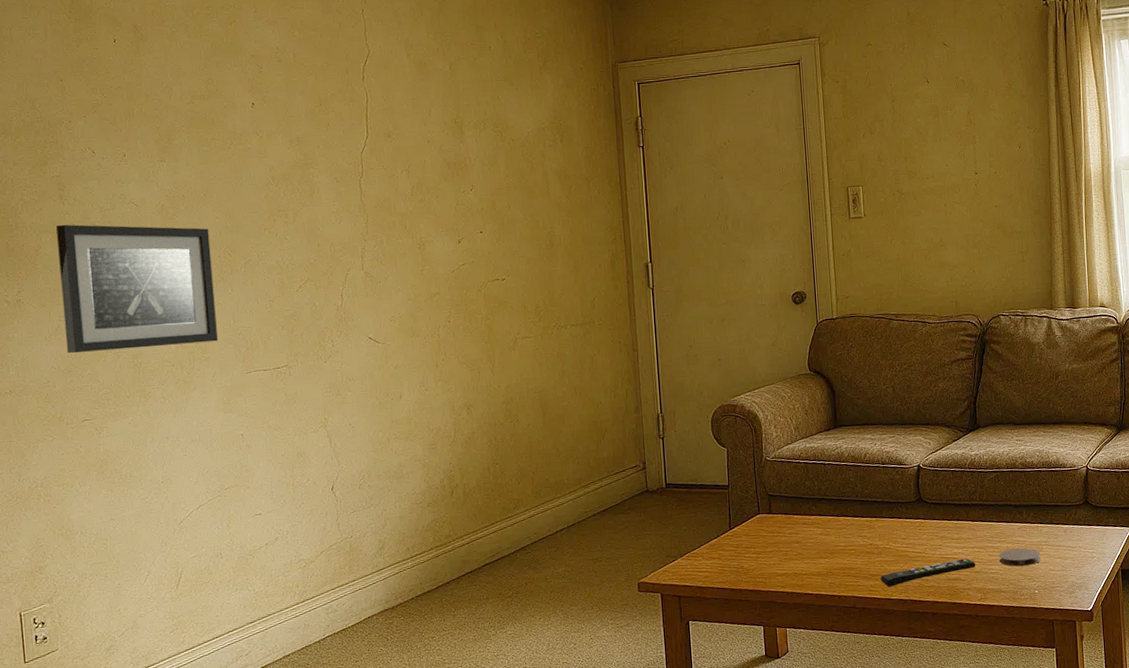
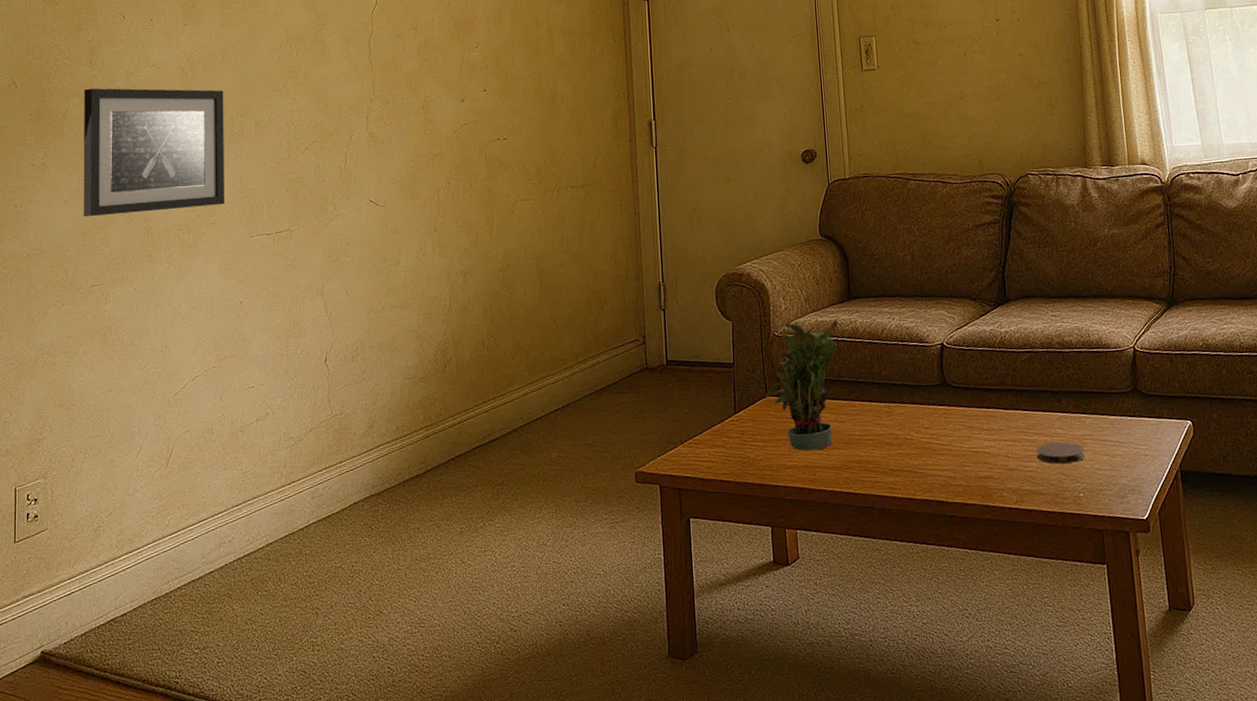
potted plant: none [755,445,825,561] -> present [762,319,838,451]
remote control: present [880,558,976,587] -> none [901,452,1010,485]

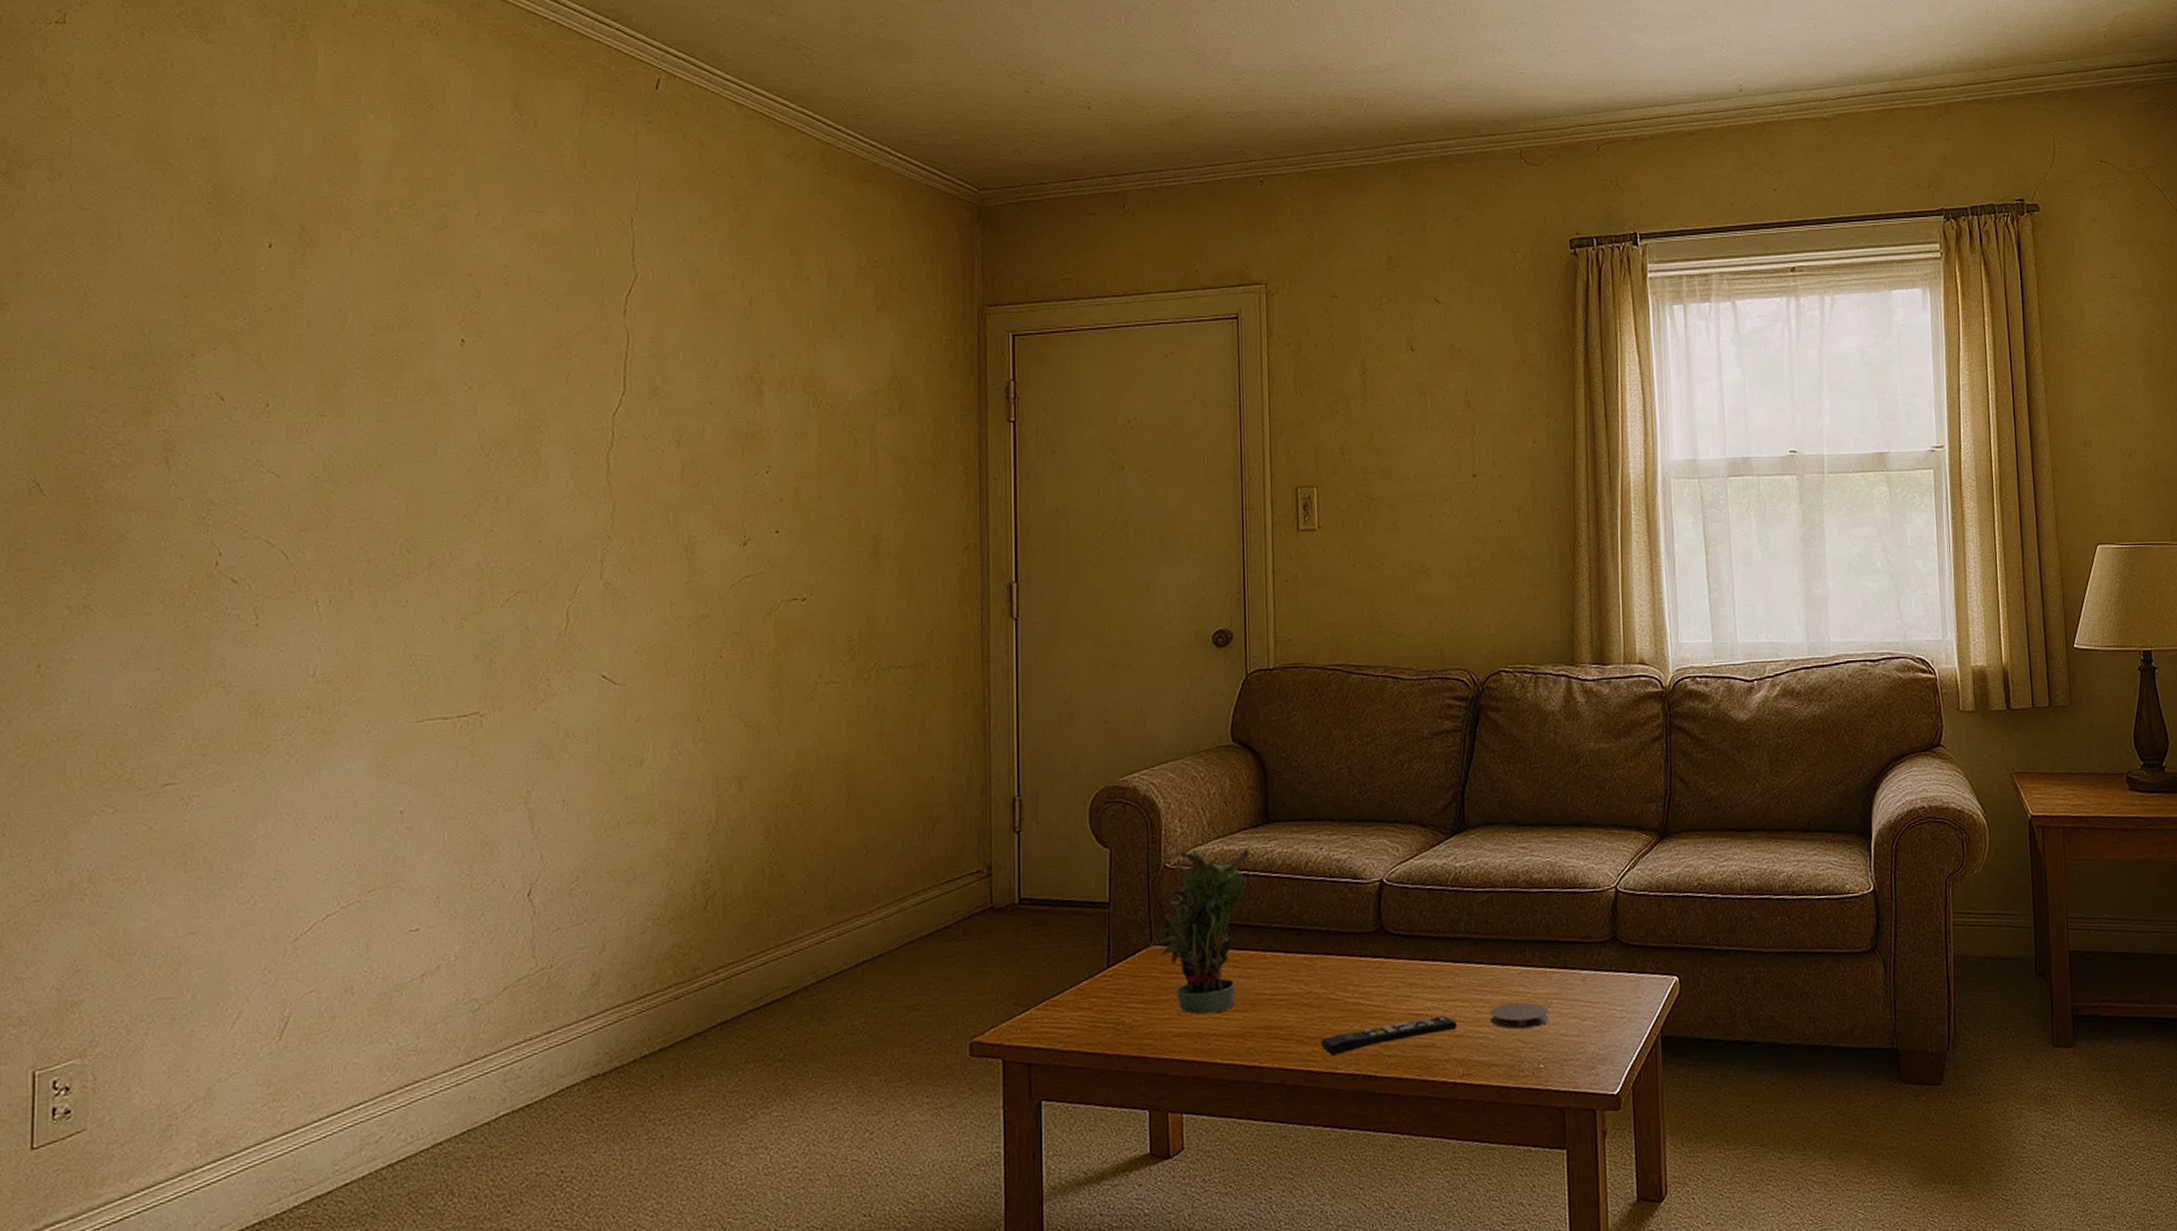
wall art: present [83,88,224,217] -> none [150,499,381,687]
remote control: none [901,452,1010,485] -> present [1321,1015,1457,1056]

